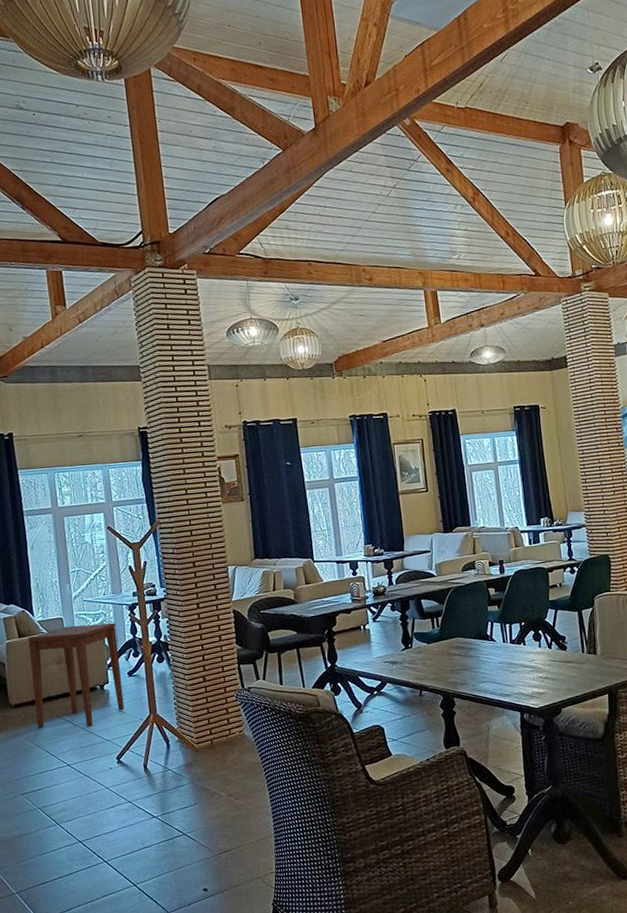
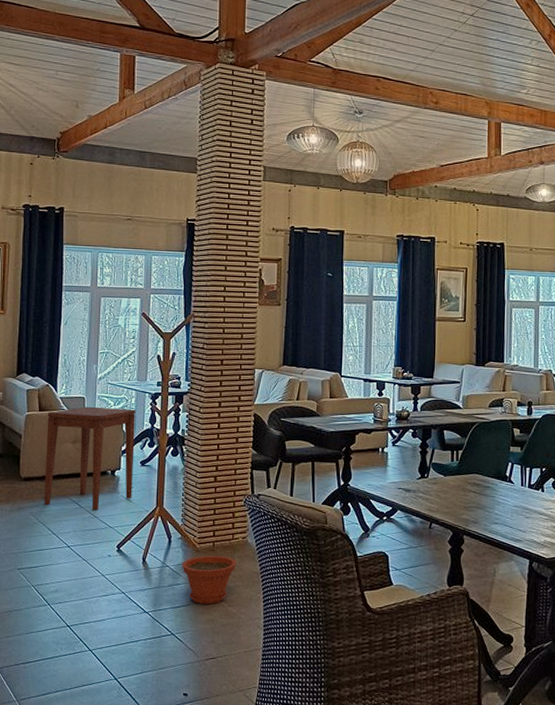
plant pot: none [183,752,237,801] -> present [182,555,236,604]

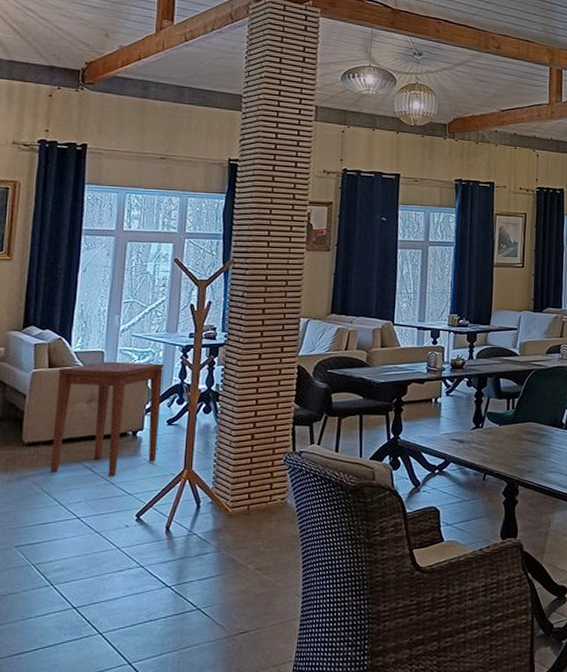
plant pot: present [182,555,236,604] -> none [211,519,274,574]

